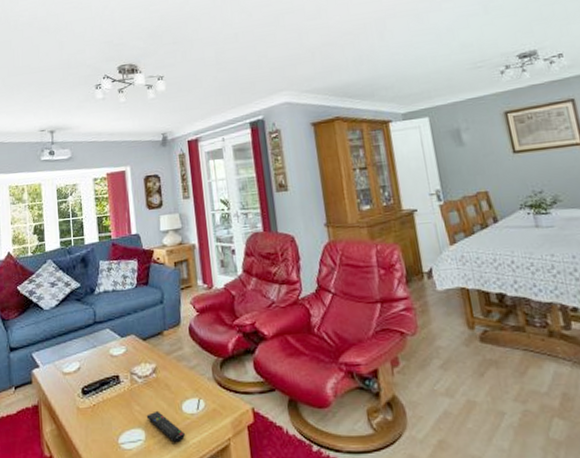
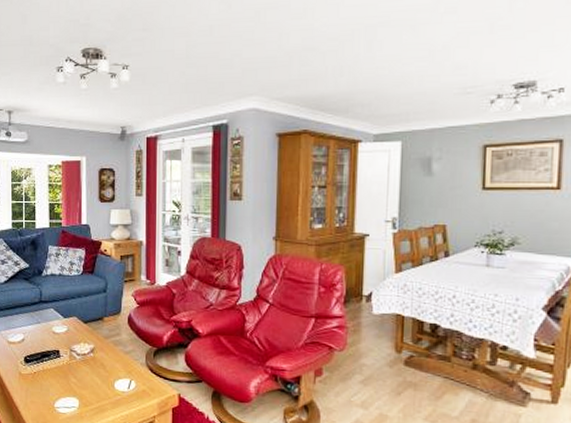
remote control: present [146,410,186,443] -> none [81,384,116,414]

